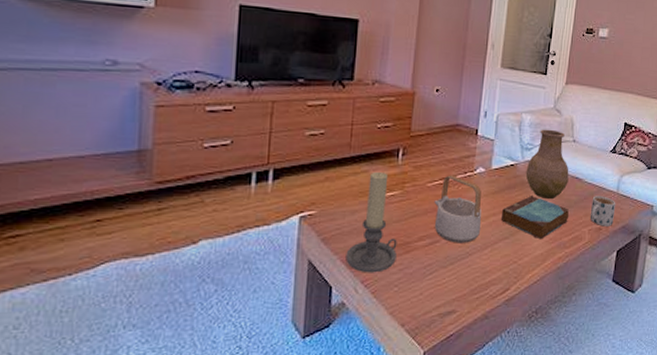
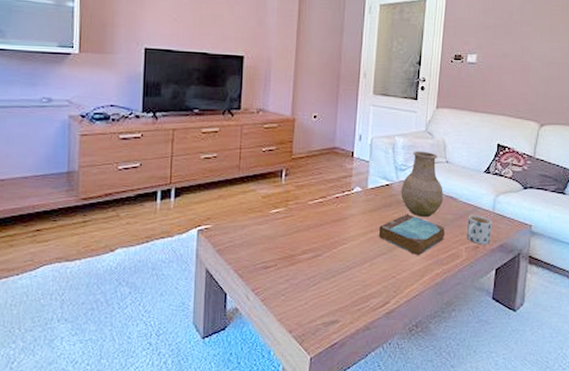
candle holder: present [345,171,397,273] -> none [238,190,283,282]
teapot: present [434,175,481,243] -> none [315,194,360,257]

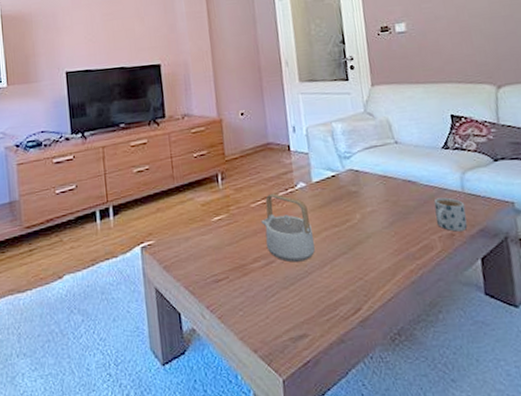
teapot: none [315,194,360,257] -> present [261,193,315,263]
book: present [379,213,446,256] -> none [333,204,411,252]
vase: present [400,151,443,218] -> none [349,134,401,208]

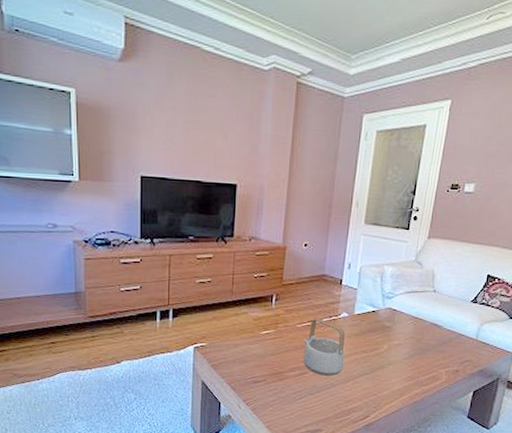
mug: present [433,197,468,232] -> none [447,341,475,369]

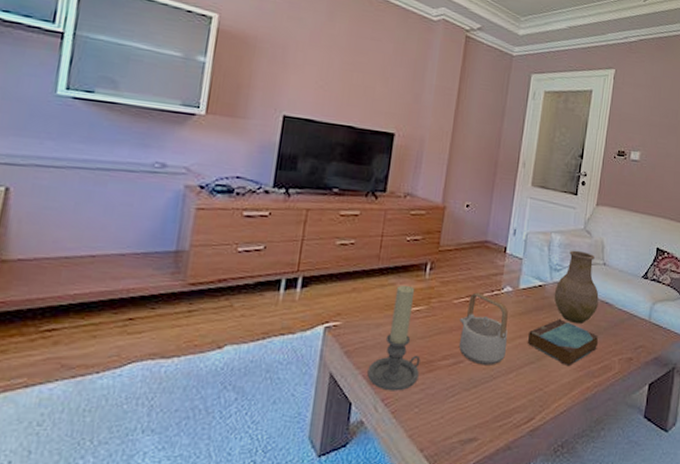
candle holder: none [231,313,272,395] -> present [367,285,421,391]
book: none [363,338,428,377] -> present [528,318,599,367]
vase: none [386,279,429,343] -> present [554,250,599,325]

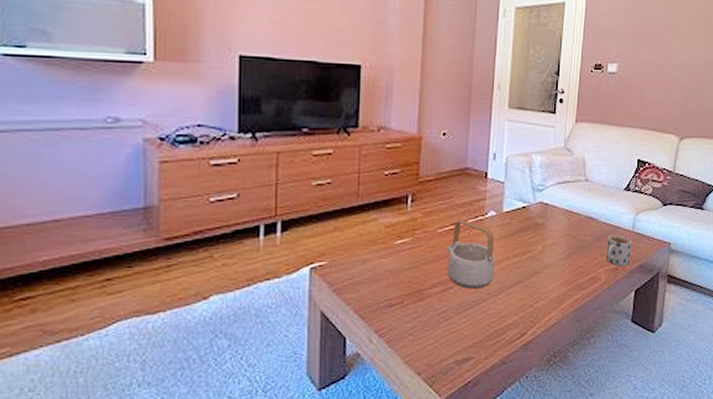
candle holder: present [367,285,421,391] -> none [358,219,410,323]
book: present [528,318,599,367] -> none [515,236,585,282]
vase: present [554,250,599,325] -> none [538,169,583,241]
mug: none [620,323,648,357] -> present [605,235,632,266]

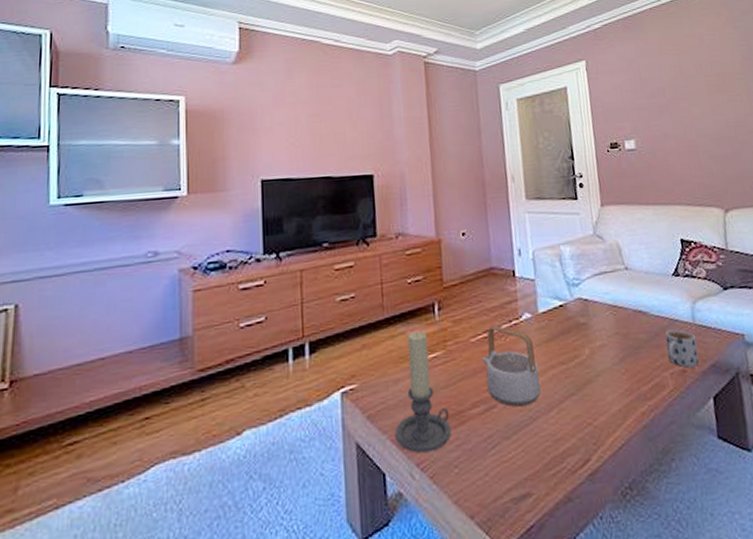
candle holder: none [358,219,410,323] -> present [395,331,451,454]

